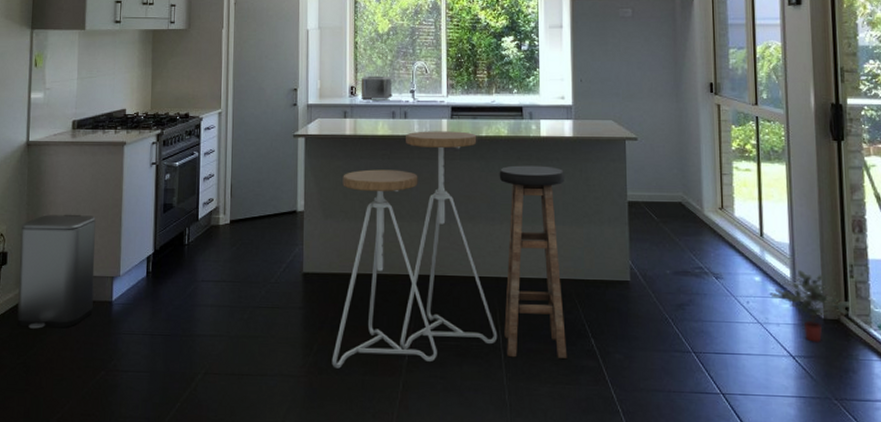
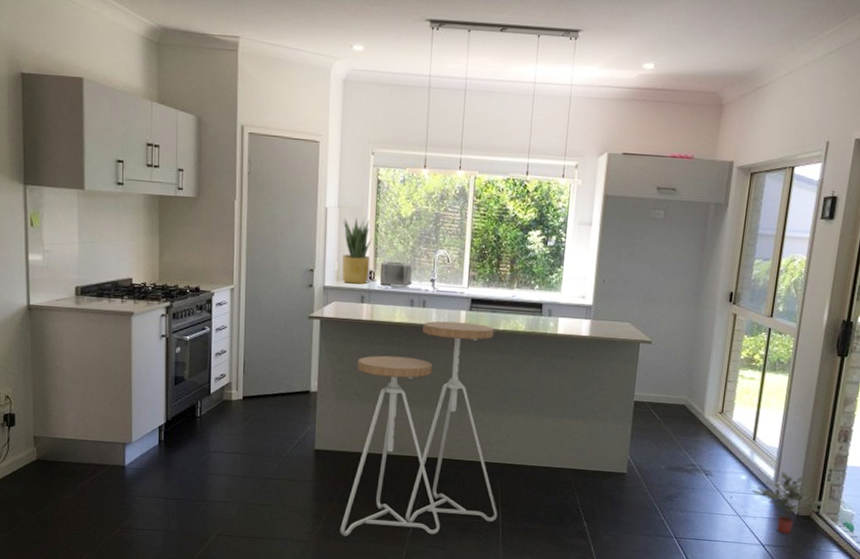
pedal bin: present [17,214,96,329] -> none [27,380,106,488]
planter: none [323,36,353,100] -> present [342,218,373,285]
bar stool: present [499,165,568,358] -> none [504,360,578,537]

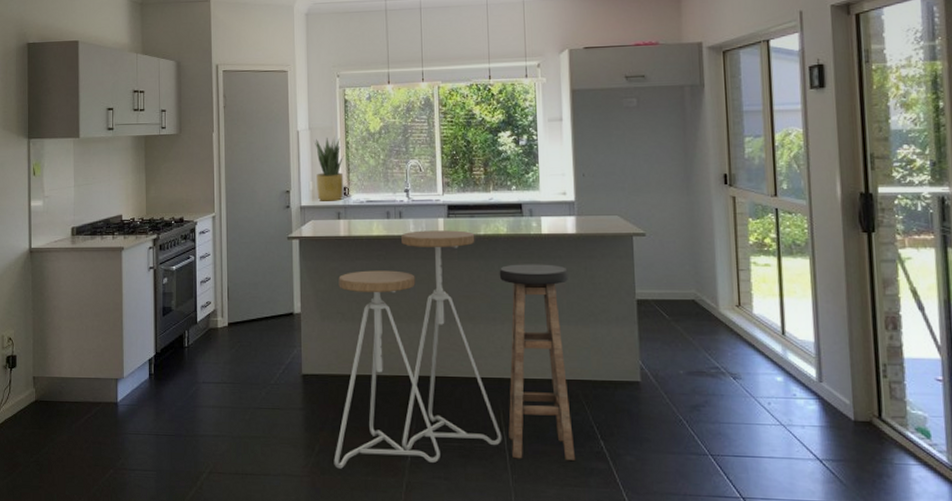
toaster: present [379,261,414,288] -> none [353,175,387,201]
bar stool: none [504,360,578,537] -> present [499,264,576,460]
potted plant: present [752,472,827,534] -> none [794,370,889,445]

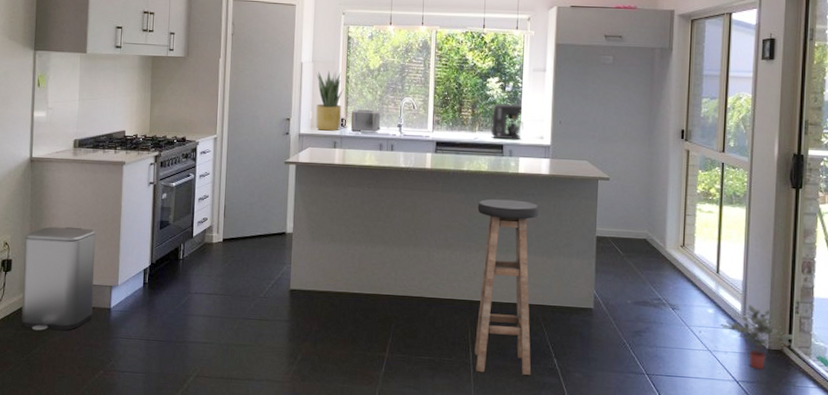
pedal bin: none [28,318,99,429] -> present [21,226,96,331]
bar stool: present [334,230,502,469] -> none [314,163,468,377]
toaster: none [353,175,387,201] -> present [350,109,382,133]
coffee maker: none [506,158,542,198] -> present [490,103,523,140]
potted plant: none [794,370,889,445] -> present [721,305,798,370]

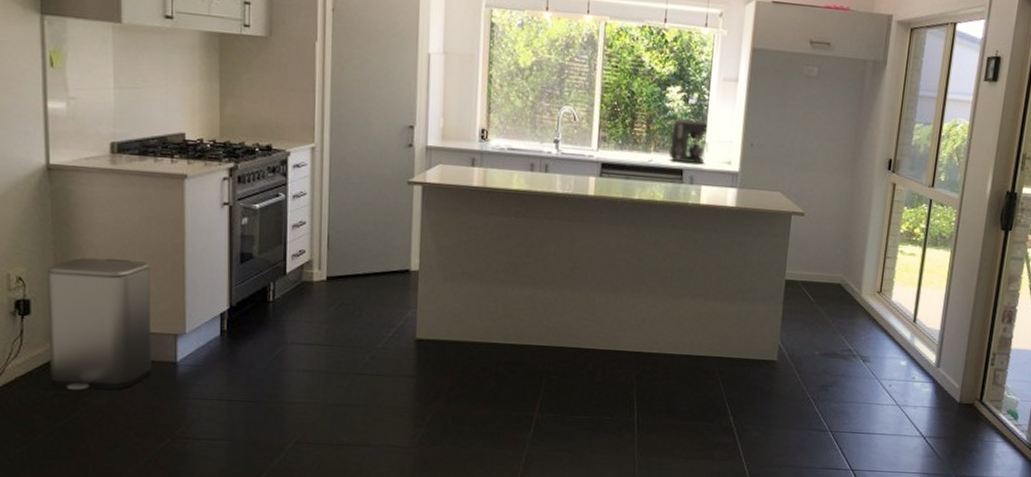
planter: present [315,70,344,131] -> none [448,66,485,145]
toaster: present [350,109,382,133] -> none [493,117,535,149]
bar stool: present [474,198,540,375] -> none [639,234,723,434]
potted plant: present [721,305,798,370] -> none [913,356,990,424]

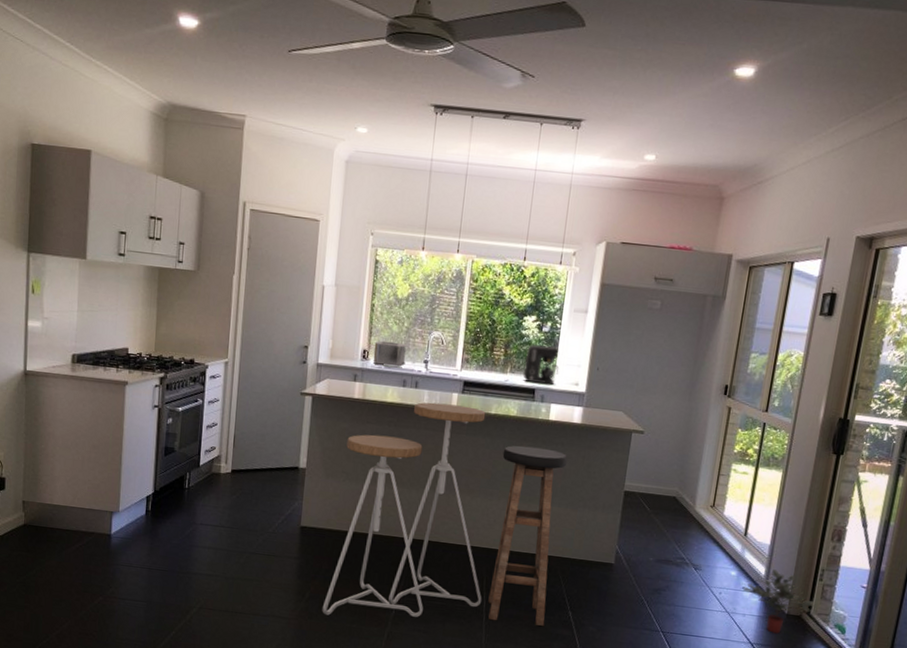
pedal bin: present [47,257,151,390] -> none [16,446,96,554]
bar stool: none [446,188,633,440] -> present [322,402,486,617]
toaster: none [493,117,535,149] -> present [373,340,408,368]
bar stool: none [639,234,723,434] -> present [488,445,568,626]
potted plant: none [913,356,990,424] -> present [742,569,818,634]

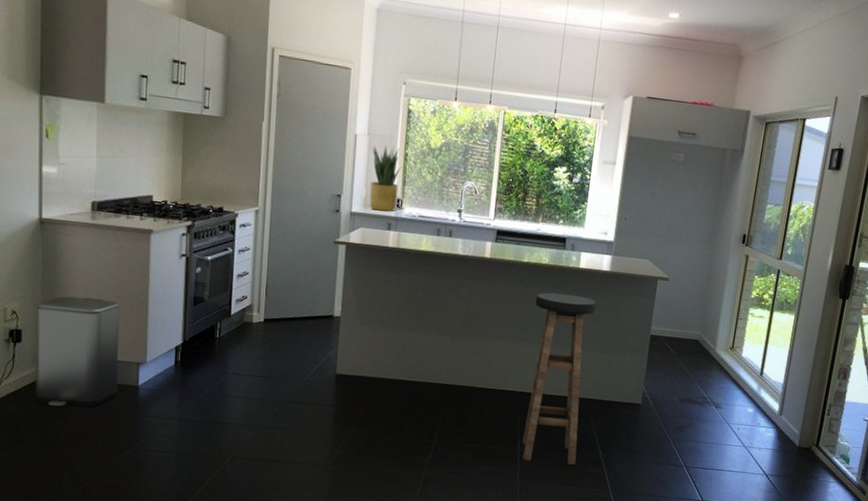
pedal bin: none [16,446,96,554] -> present [35,296,120,407]
bar stool: present [322,402,486,617] -> none [359,251,519,461]
planter: none [335,297,368,363] -> present [369,146,402,212]
toaster: present [373,340,408,368] -> none [406,189,442,217]
coffee maker: present [523,344,559,386] -> none [554,195,589,235]
potted plant: present [742,569,818,634] -> none [758,406,826,465]

